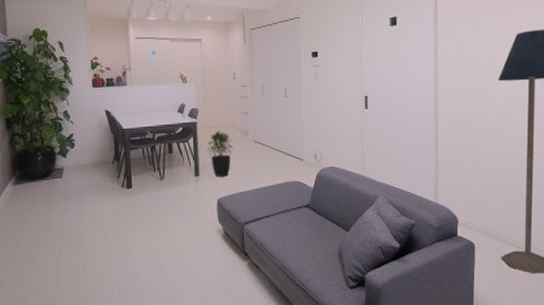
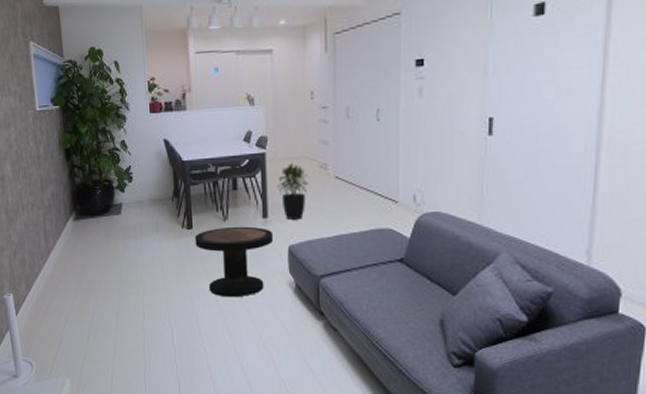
side table: none [134,184,205,248] -> present [195,226,274,298]

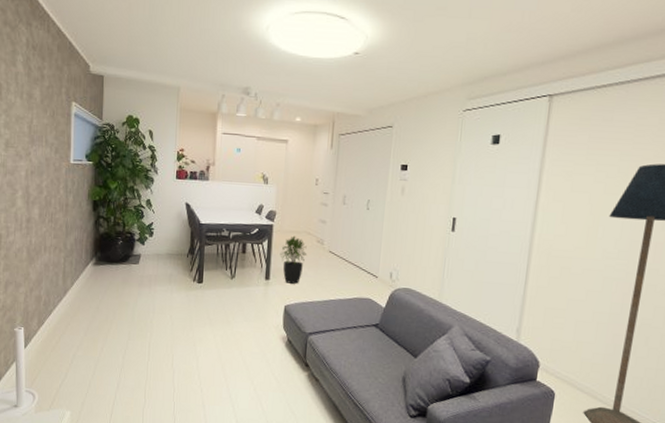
side table: present [195,226,274,298] -> none [203,284,273,347]

